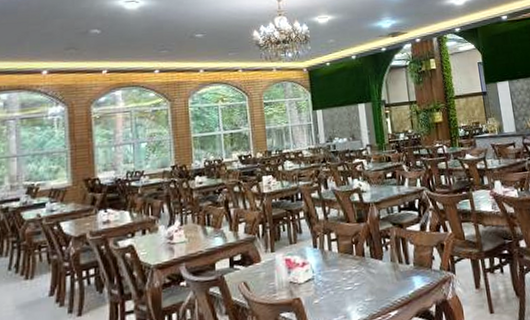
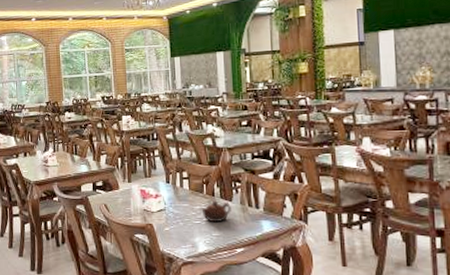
teapot: none [350,261,383,286] -> present [200,200,231,223]

